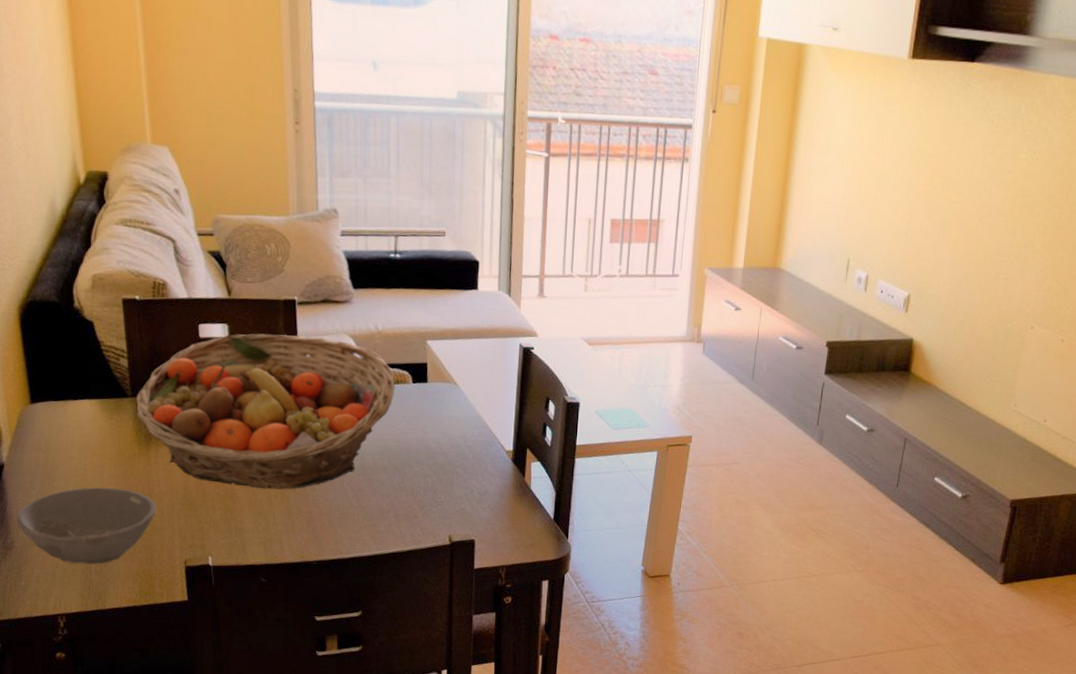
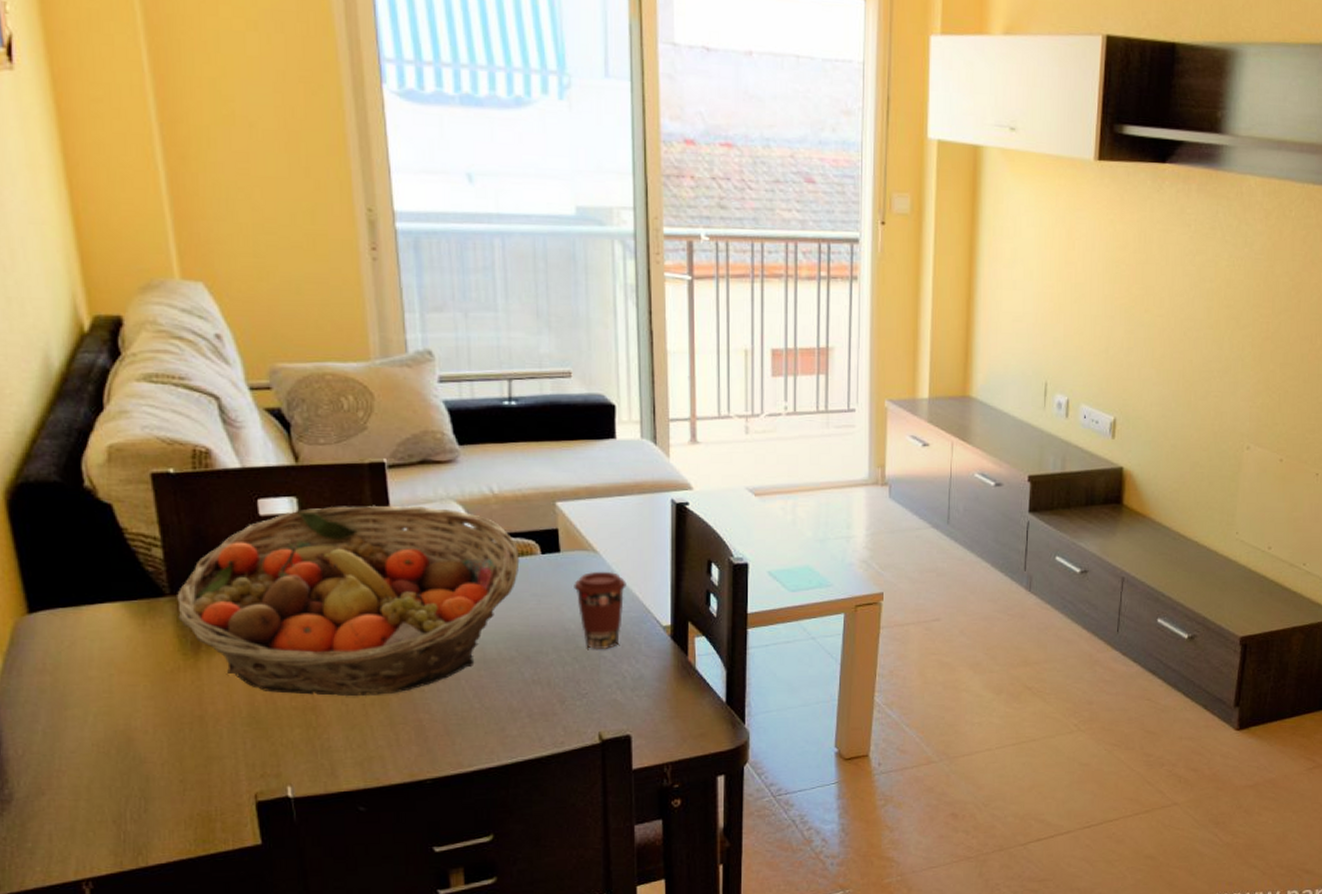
bowl: present [15,487,156,565] -> none [14,711,212,813]
coffee cup: none [437,400,479,467] -> present [574,571,627,650]

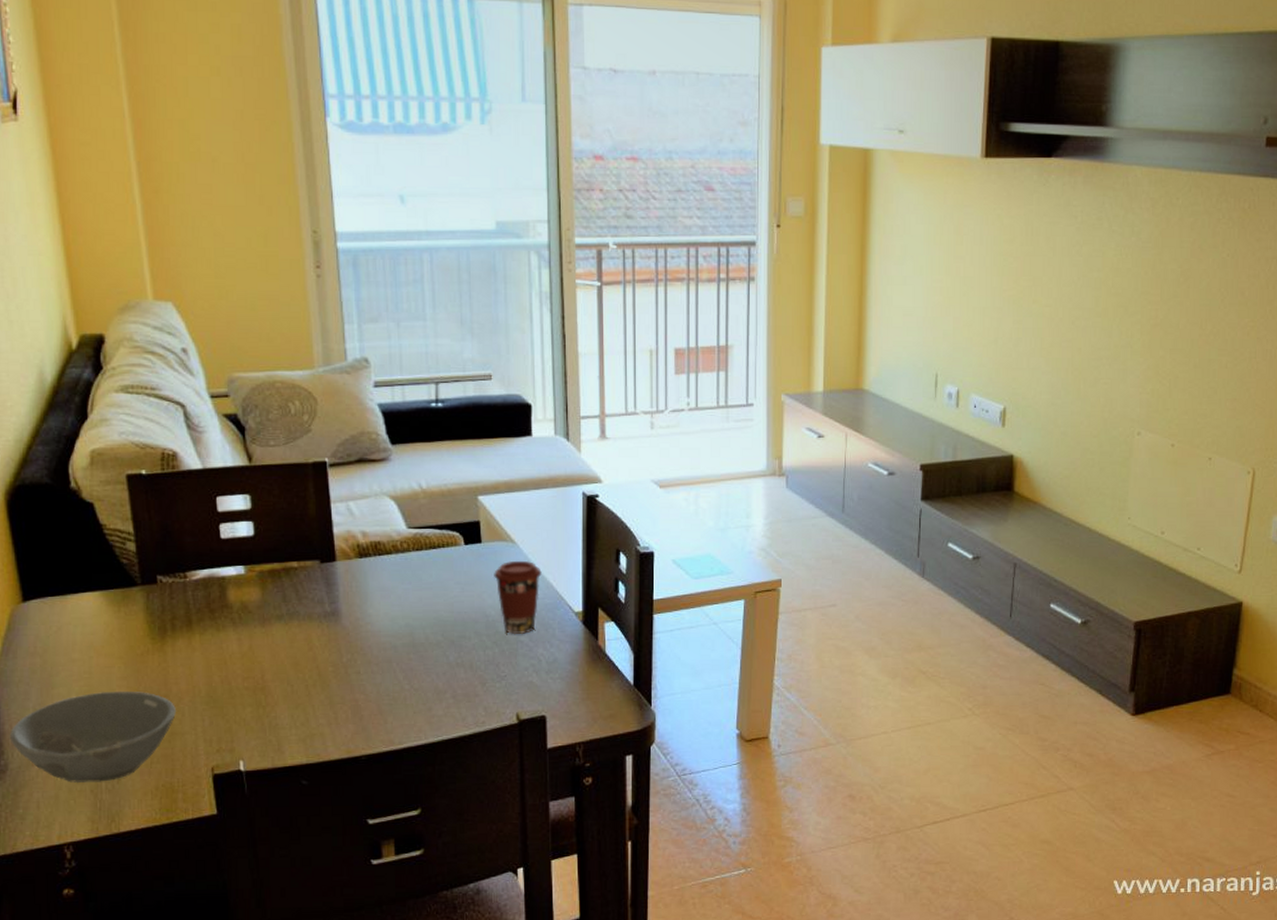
bowl: none [14,711,212,813] -> present [9,691,176,783]
fruit basket: present [177,505,520,696] -> none [147,501,445,677]

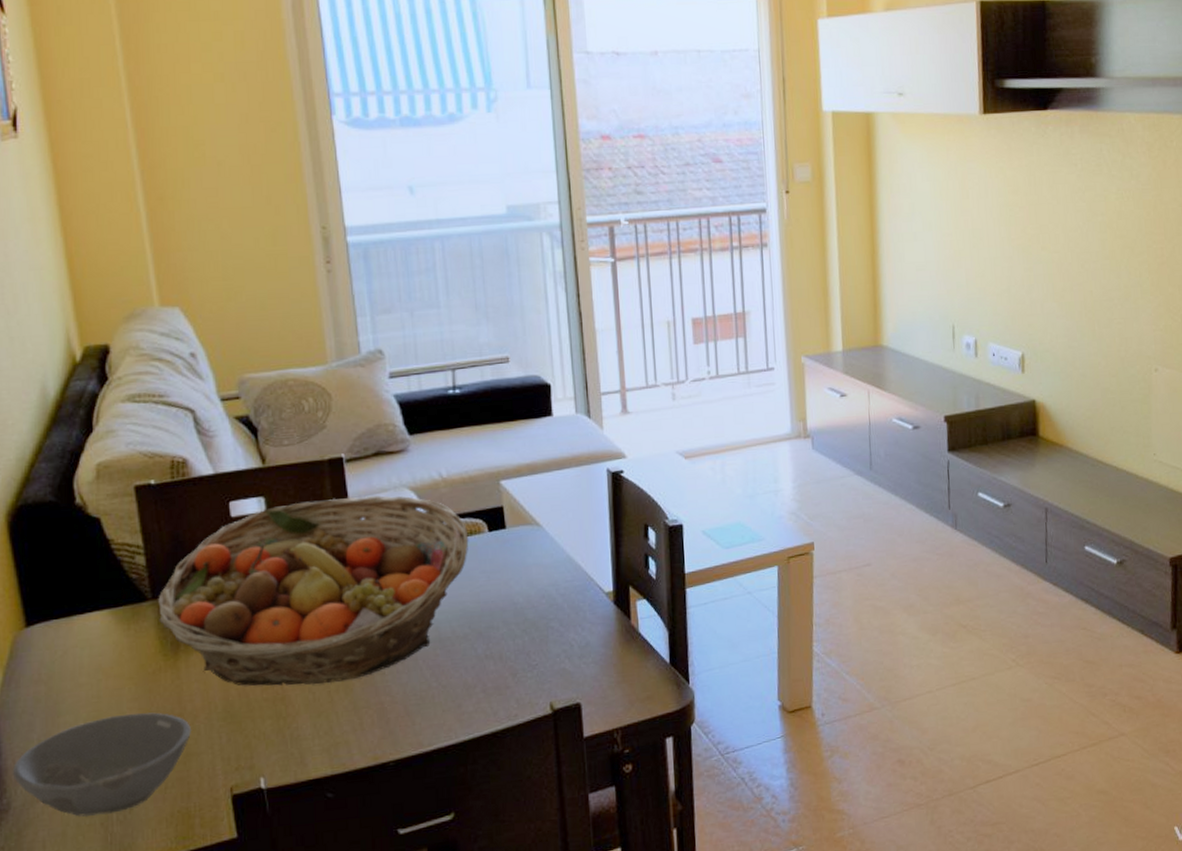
fruit basket: none [147,501,445,677] -> present [158,496,469,686]
coffee cup: present [494,560,542,635] -> none [520,542,569,621]

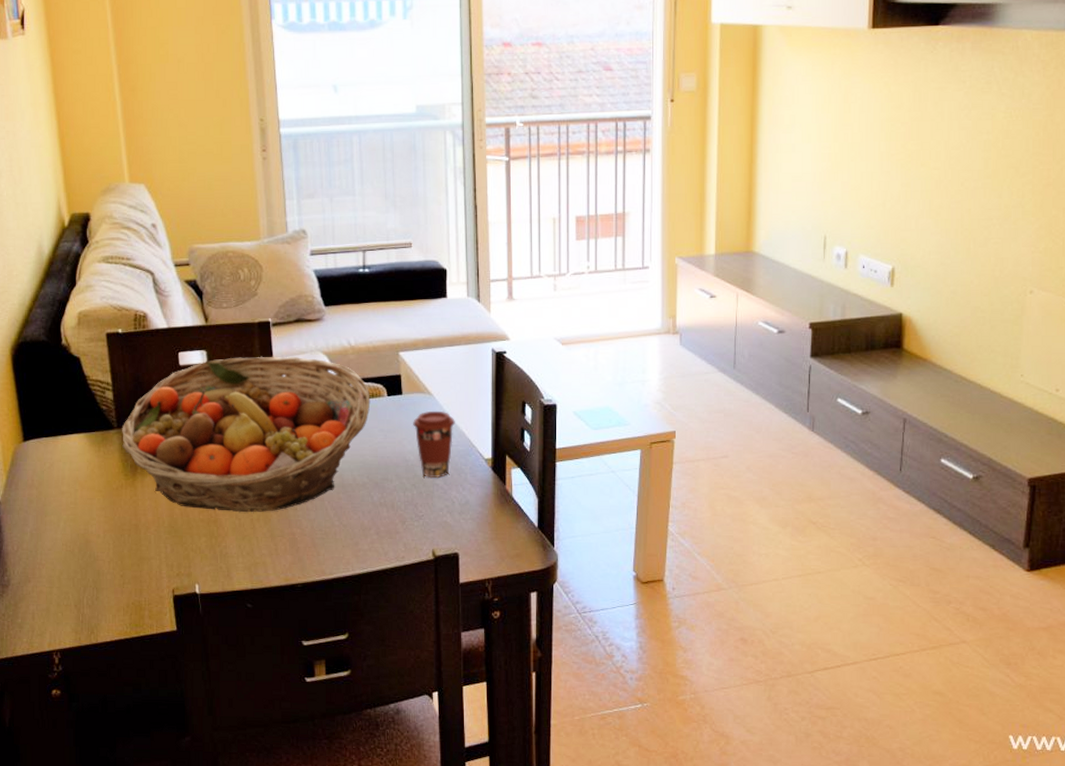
bowl: present [12,712,191,817] -> none [11,519,144,598]
coffee cup: none [520,542,569,621] -> present [413,410,455,479]

